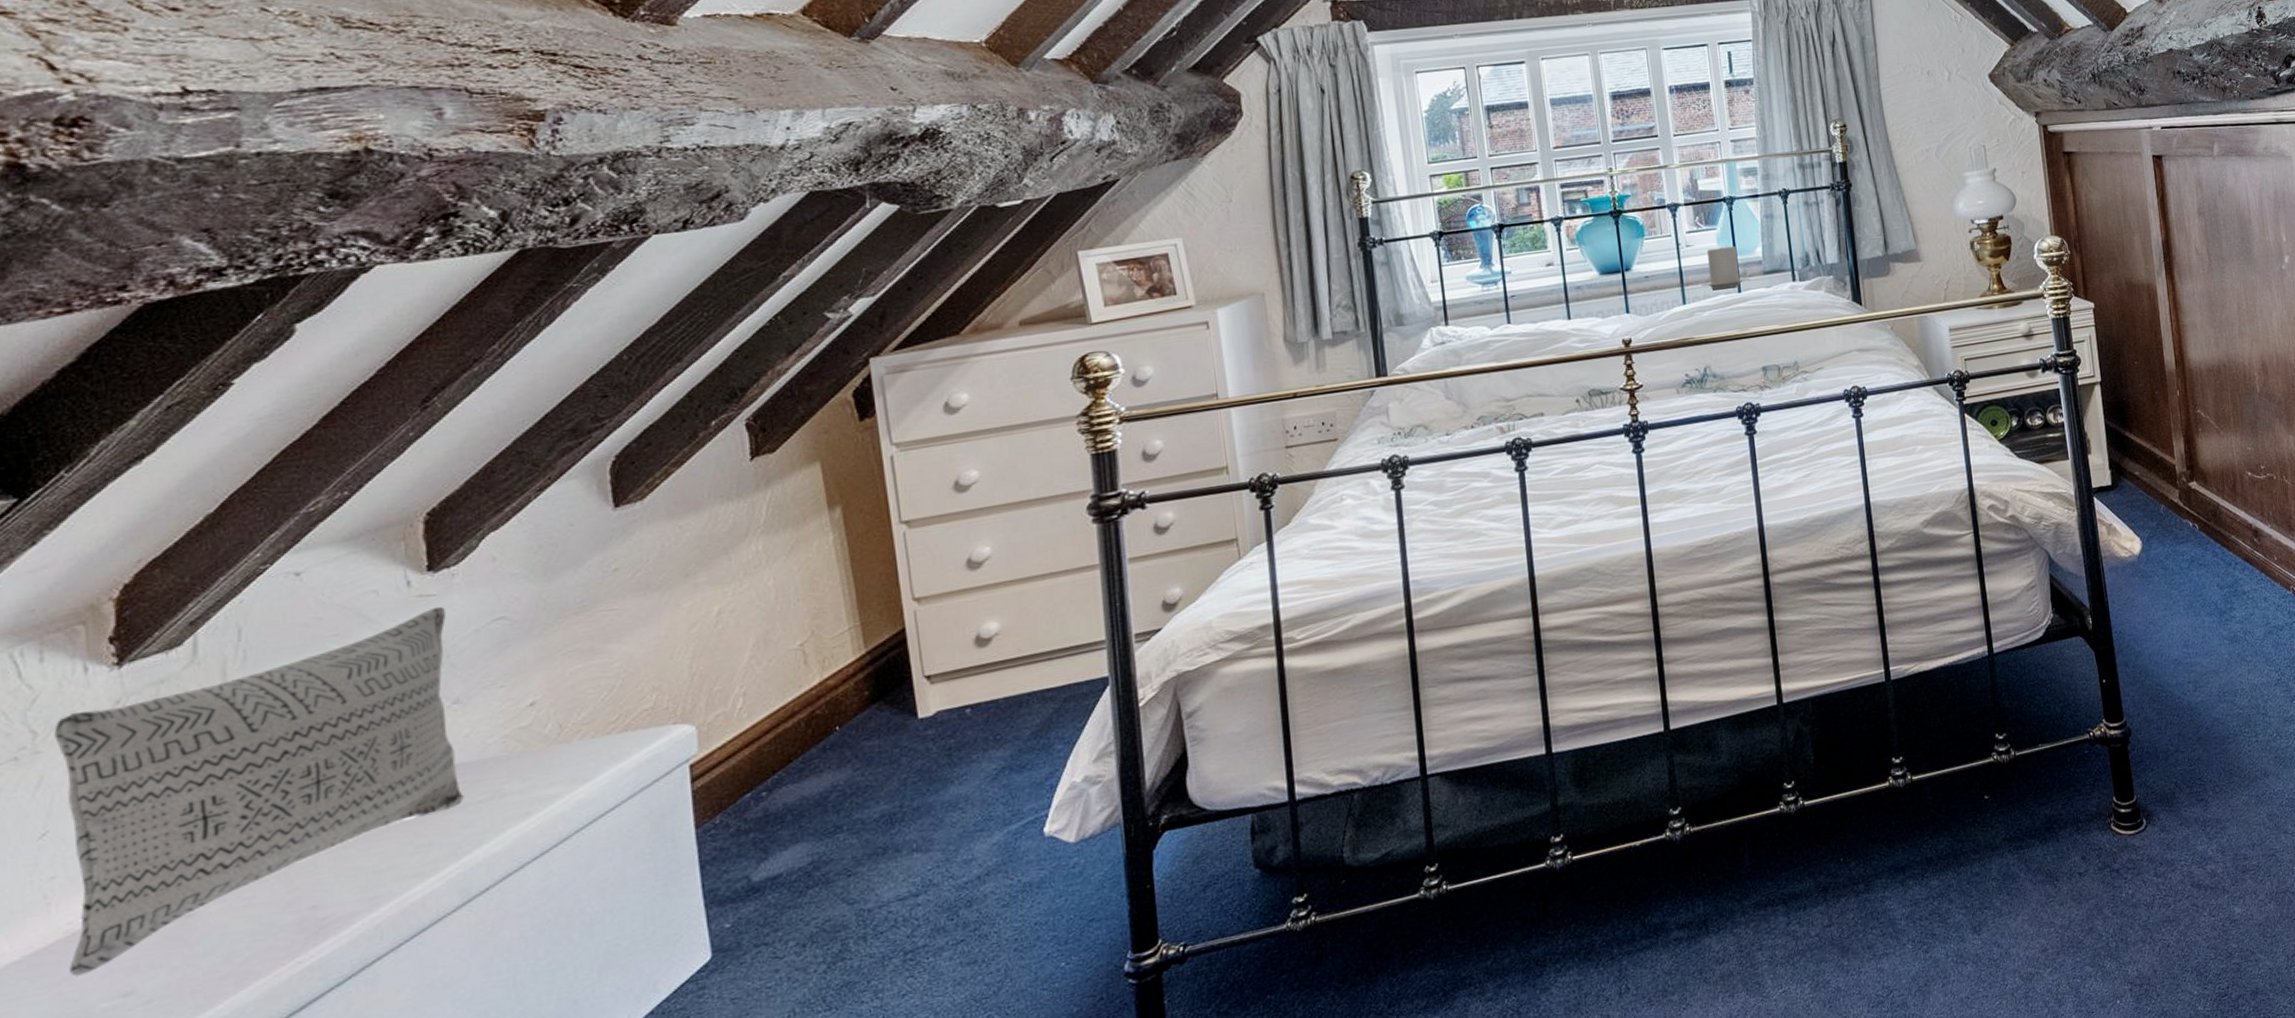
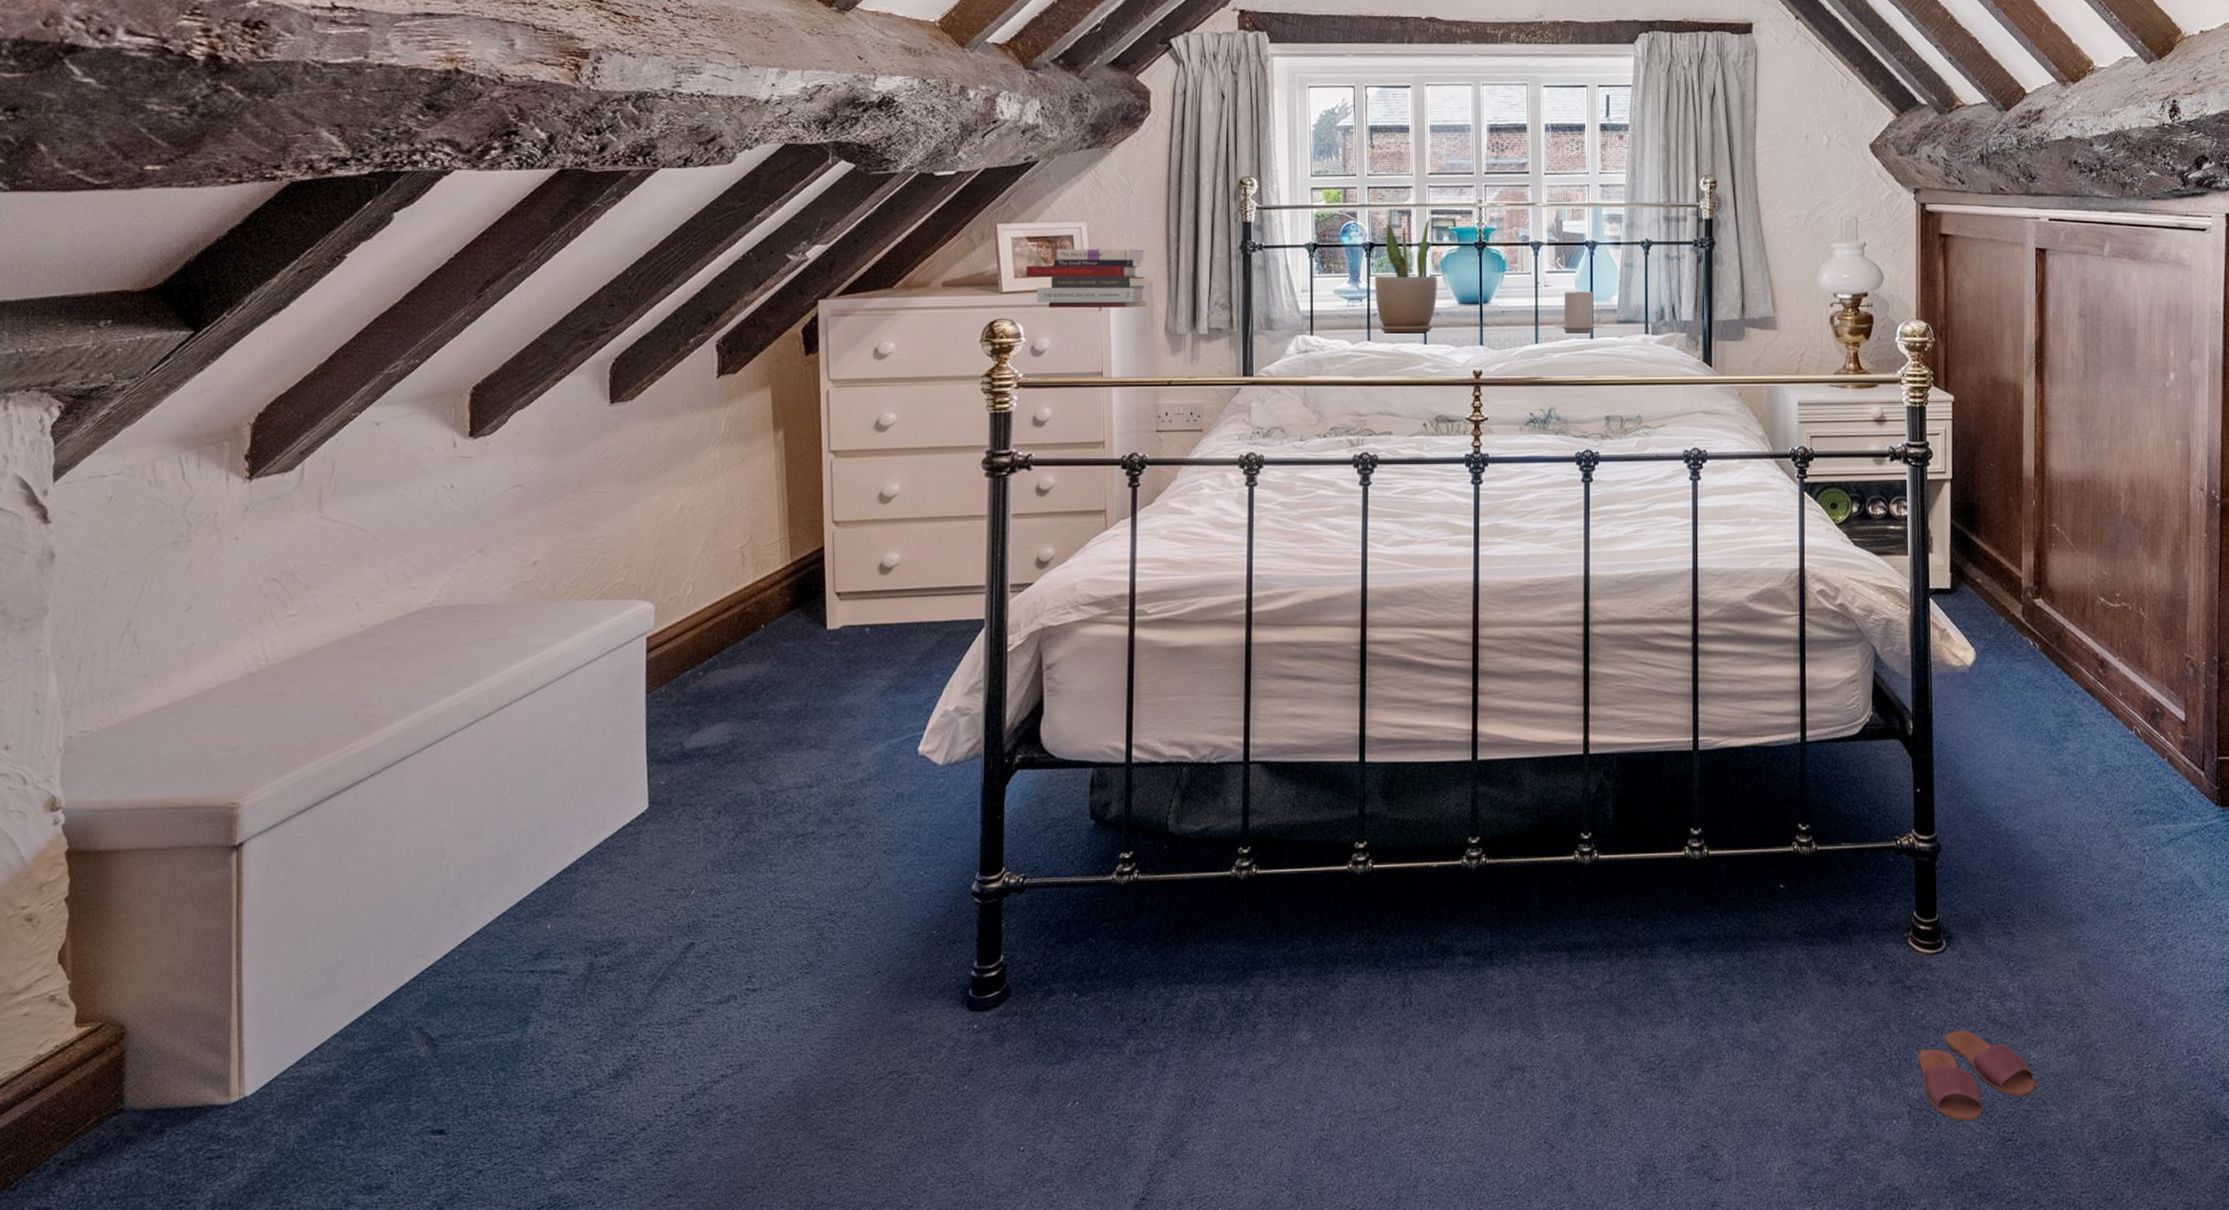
pillow: present [54,606,464,977] -> none [197,468,479,727]
books: none [1117,259,1260,334] -> present [1026,249,1146,309]
potted plant: none [1507,191,1576,313] -> present [1374,217,1437,333]
slippers: none [2132,899,2243,987] -> present [1918,1029,2036,1121]

